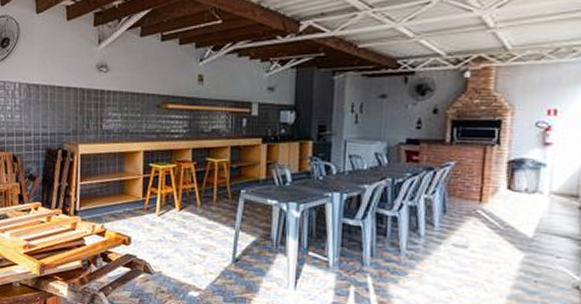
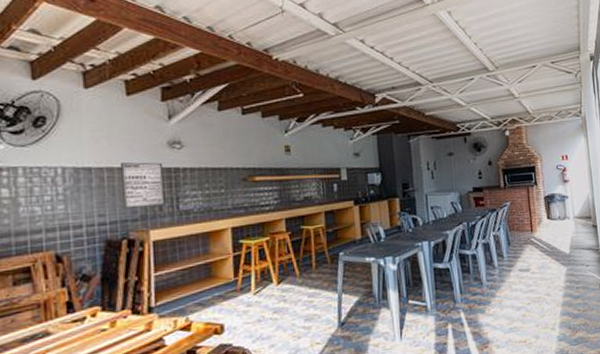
wall art: none [59,82,92,124] -> present [119,162,166,209]

